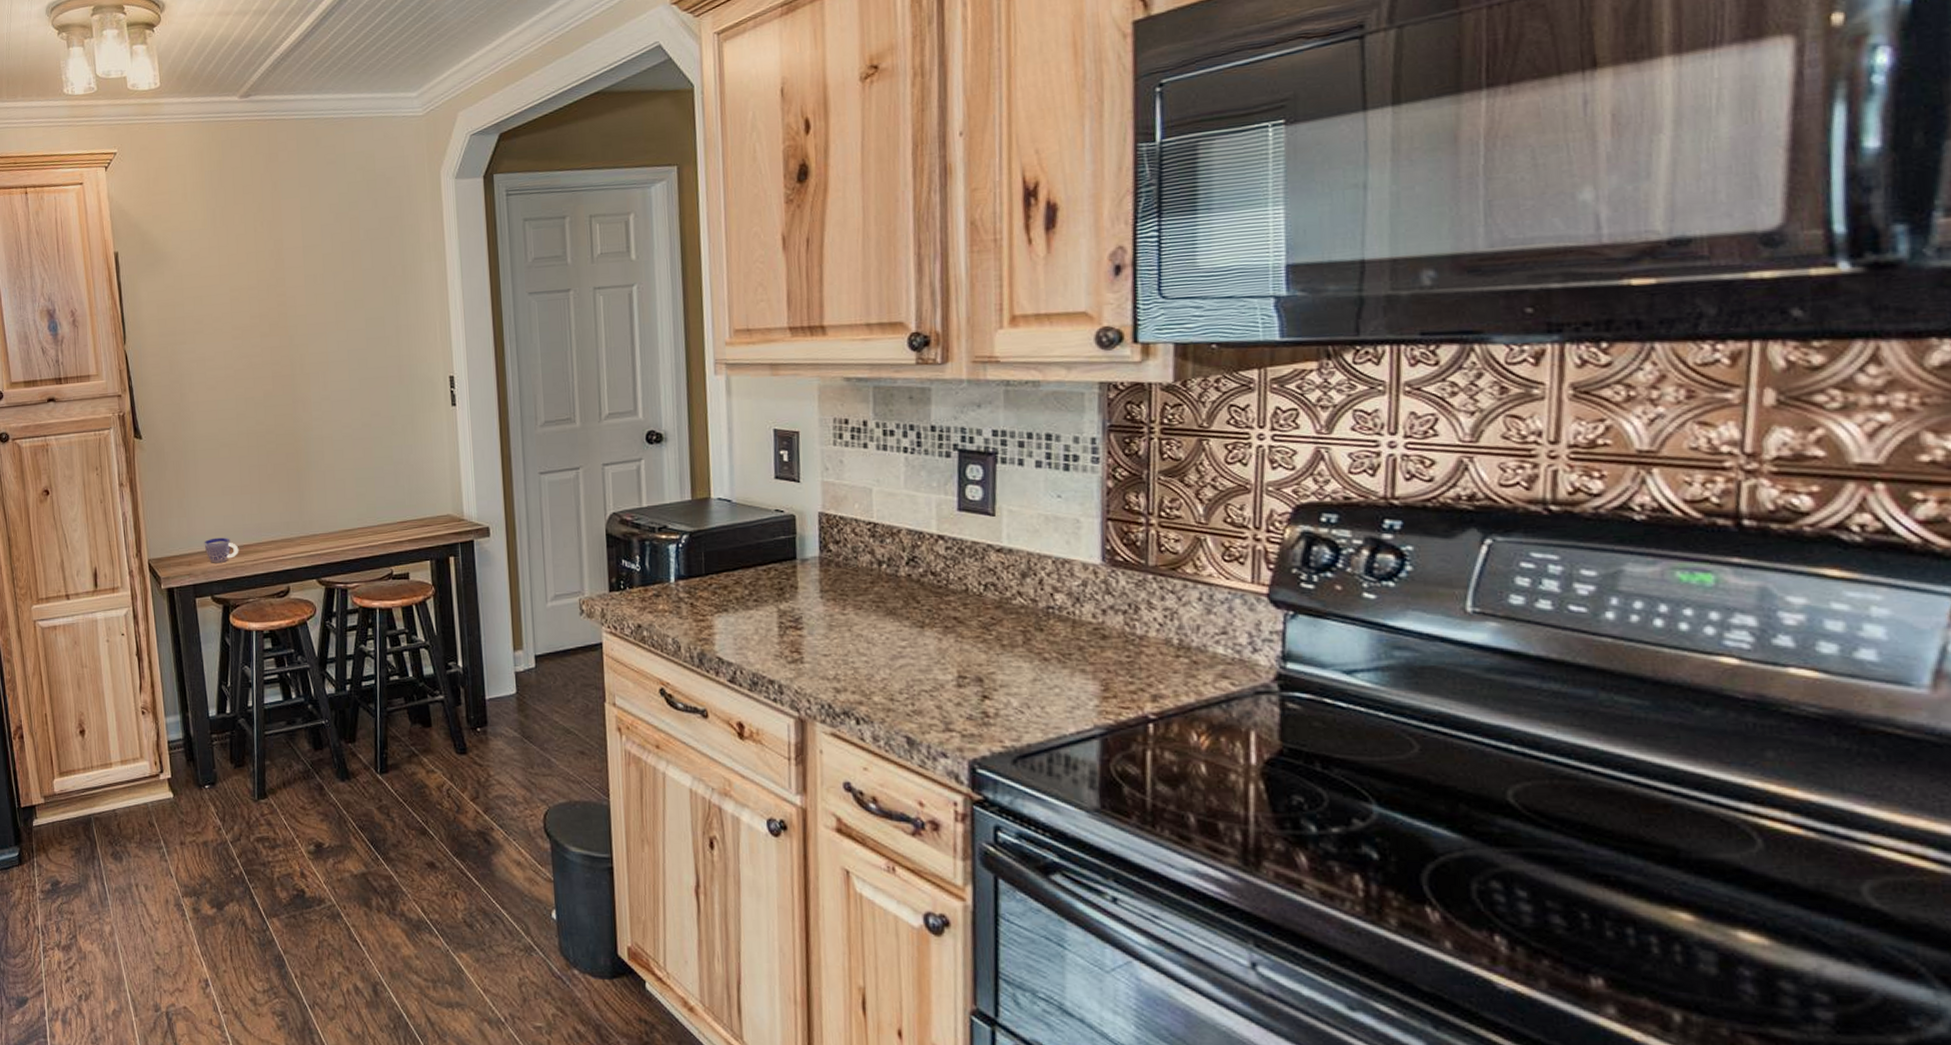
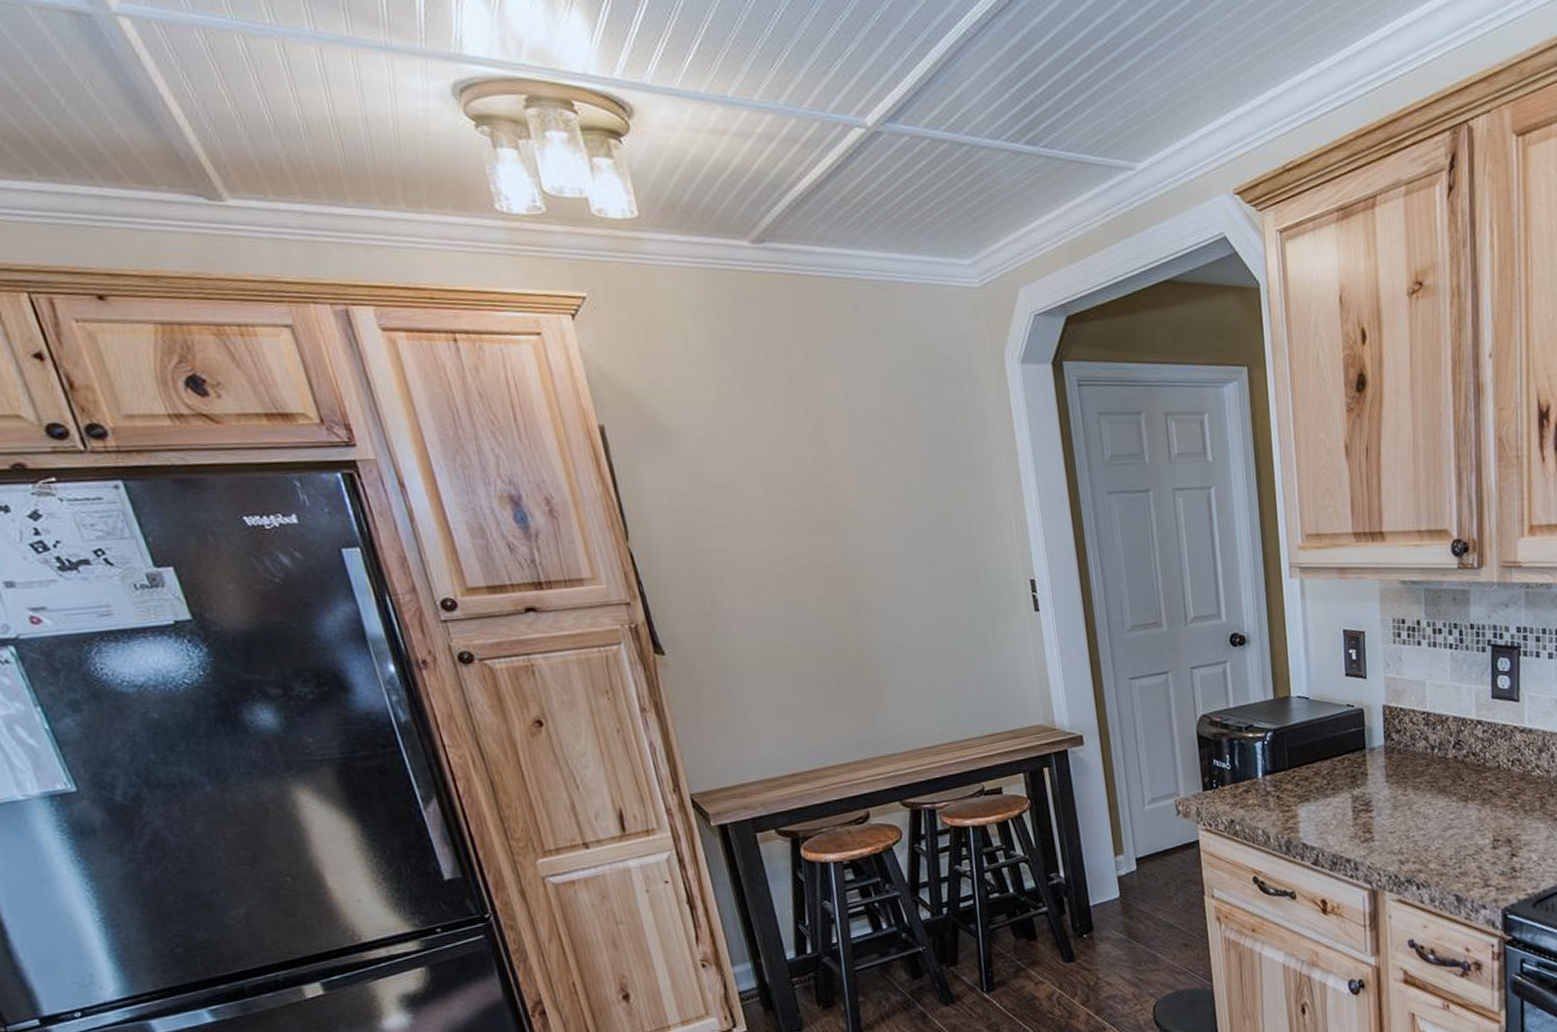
cup: present [204,537,239,563] -> none [759,763,805,793]

